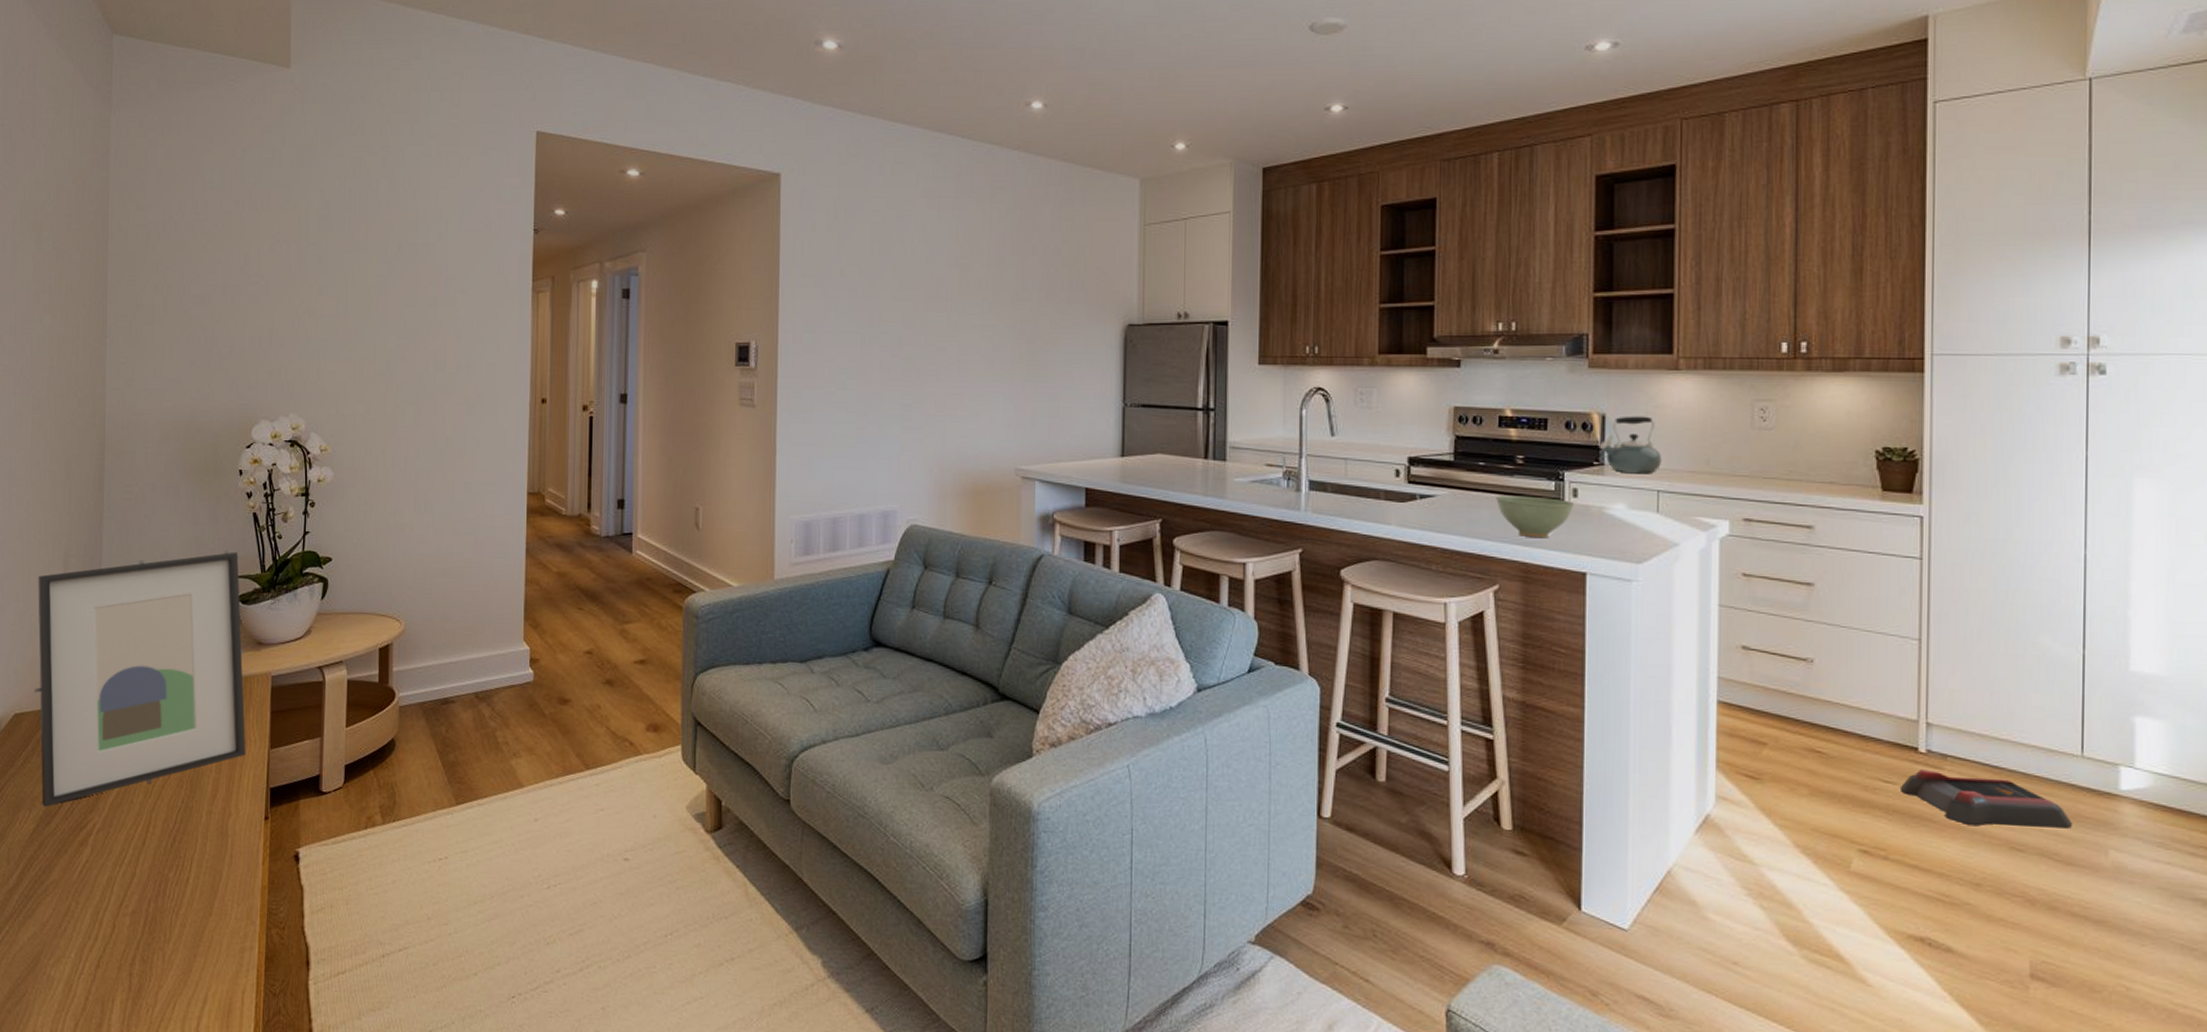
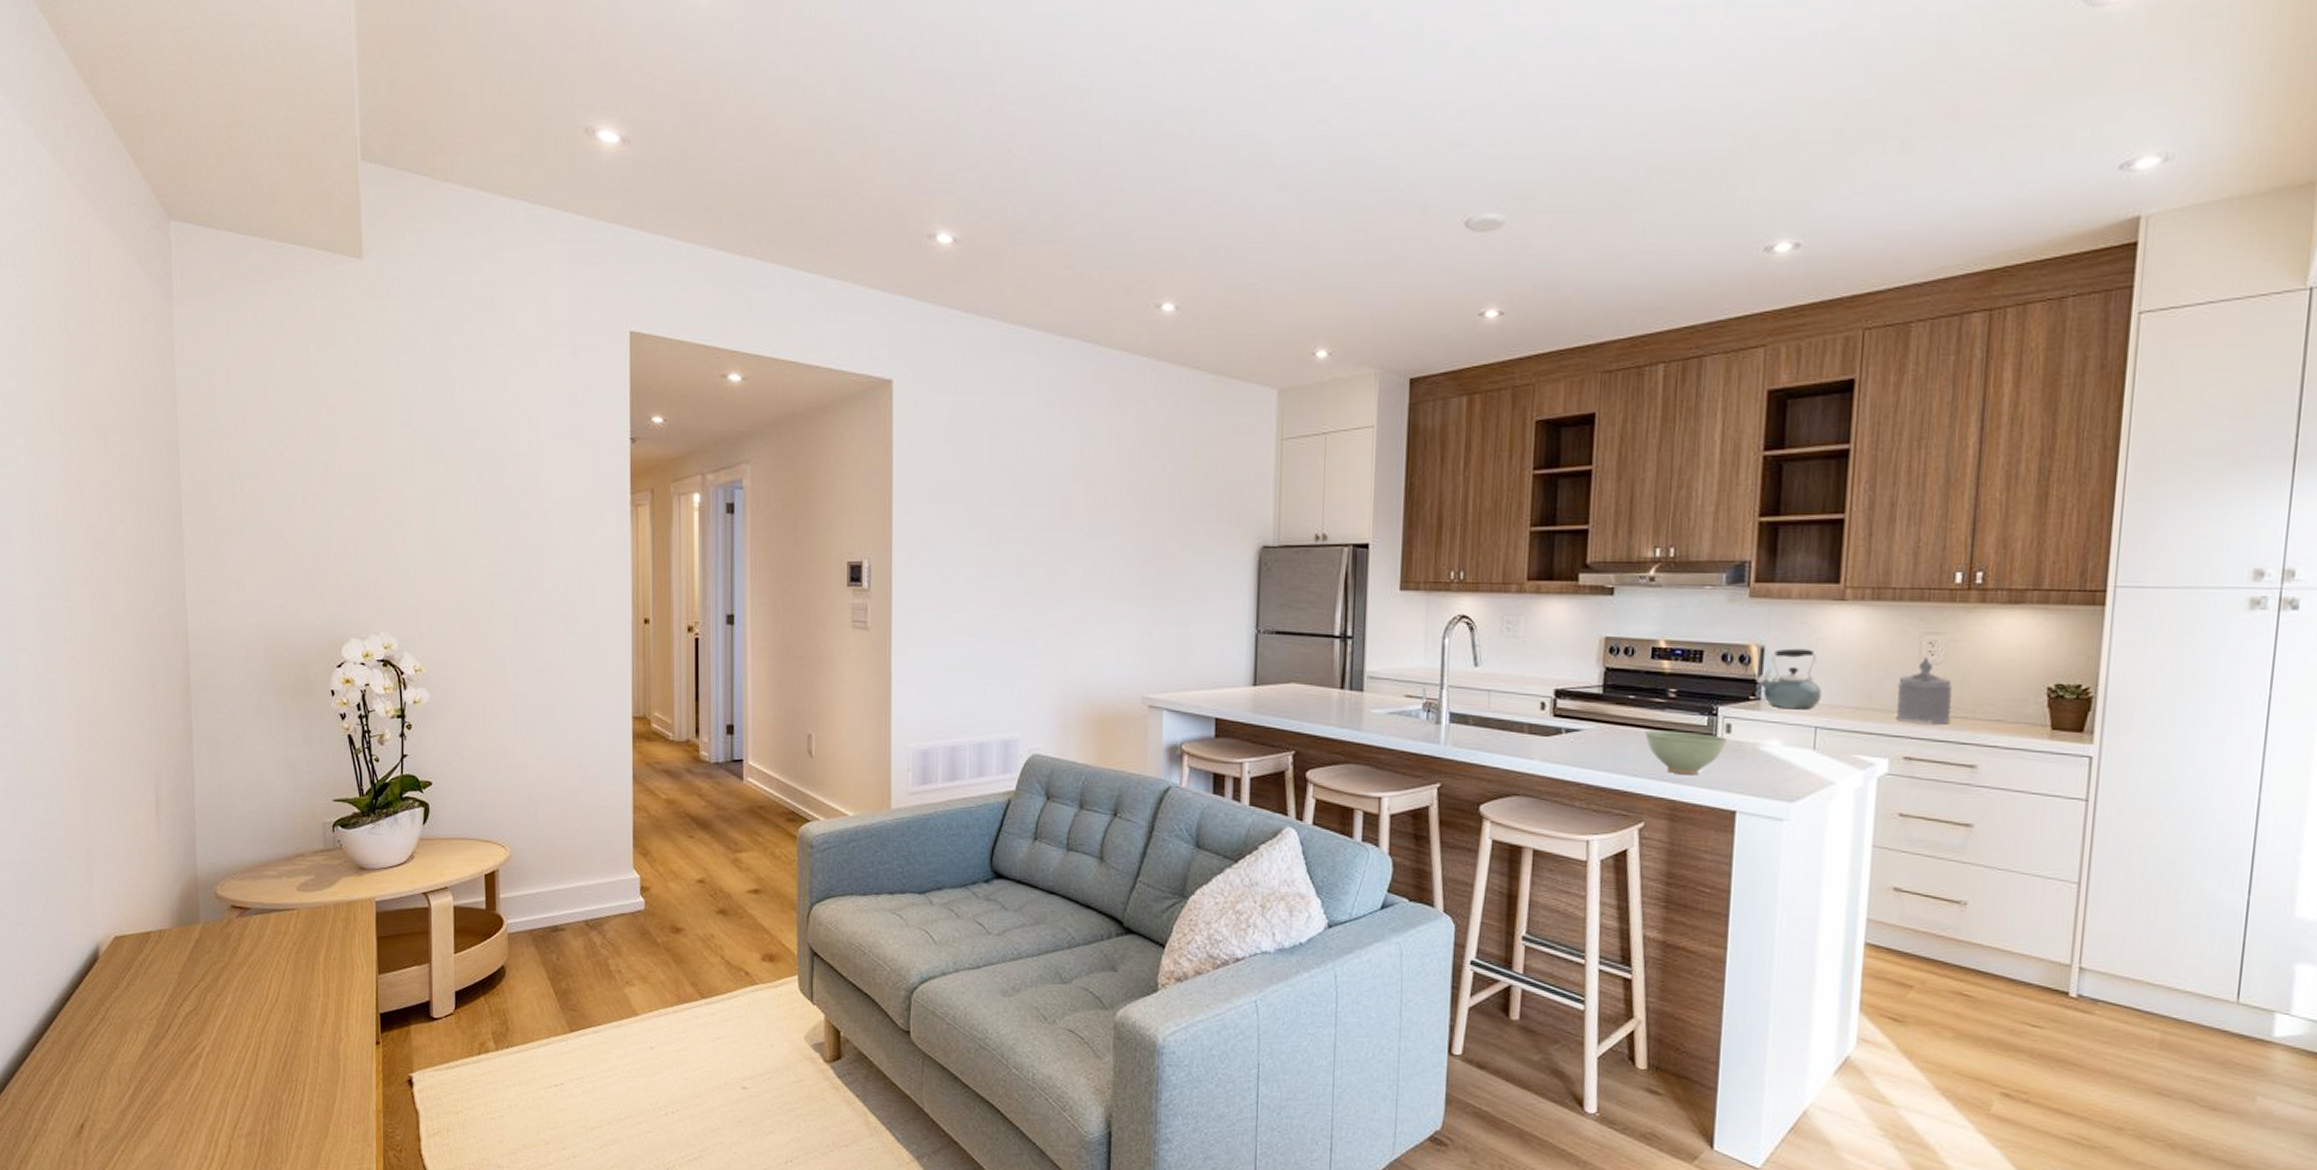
picture frame: present [34,550,246,807] -> none [129,772,354,1030]
decorative jar: none [1733,423,1786,488] -> present [1896,657,1953,726]
robot vacuum: present [1901,770,2072,829] -> none [2048,1014,2221,1074]

